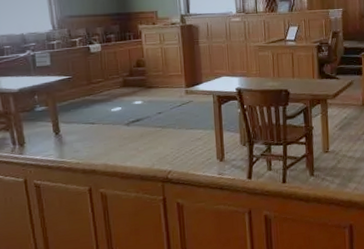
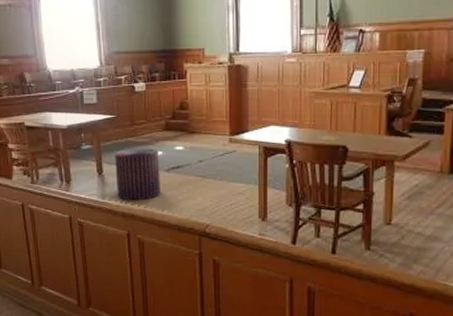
stool: none [72,104,121,157] -> present [115,148,160,201]

